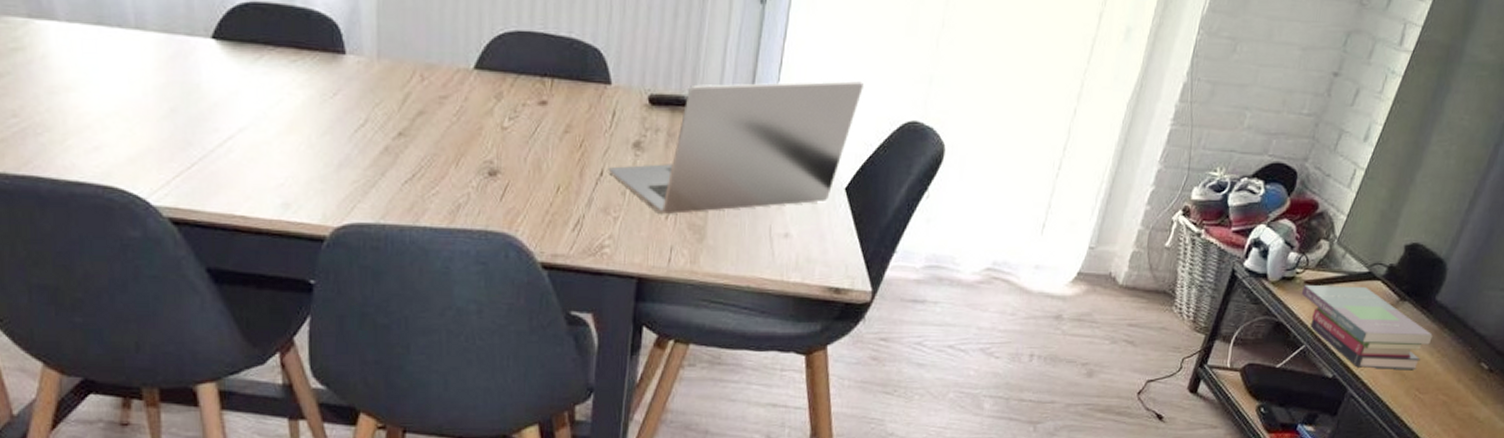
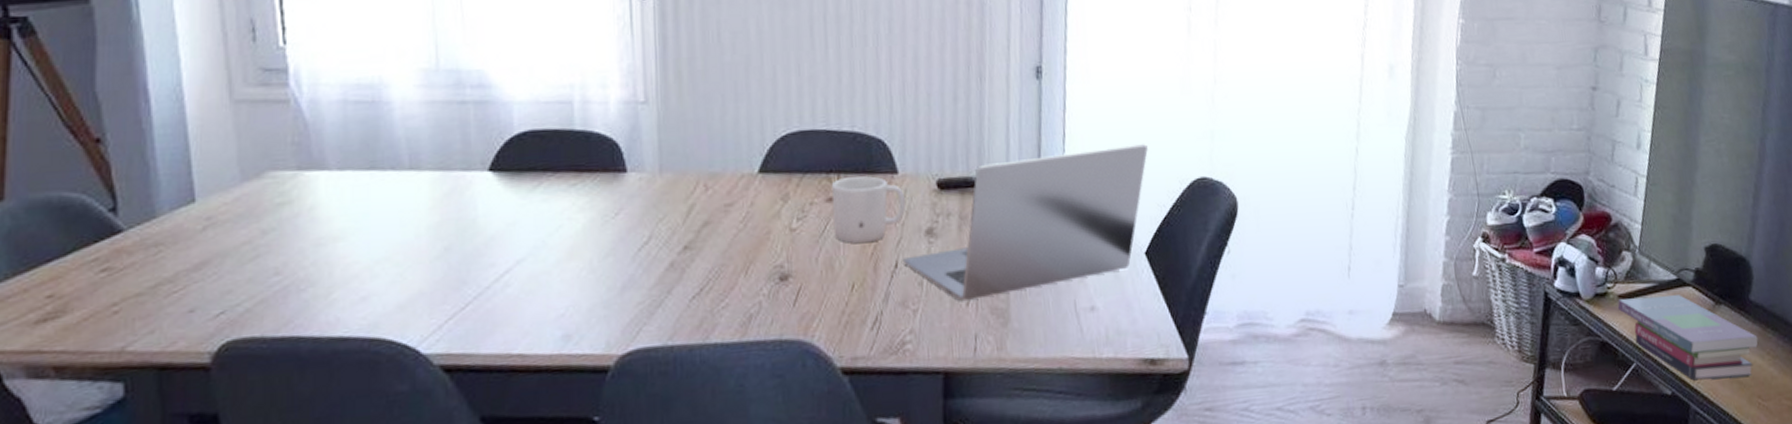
mug: none [543,82,617,149] -> present [831,175,906,244]

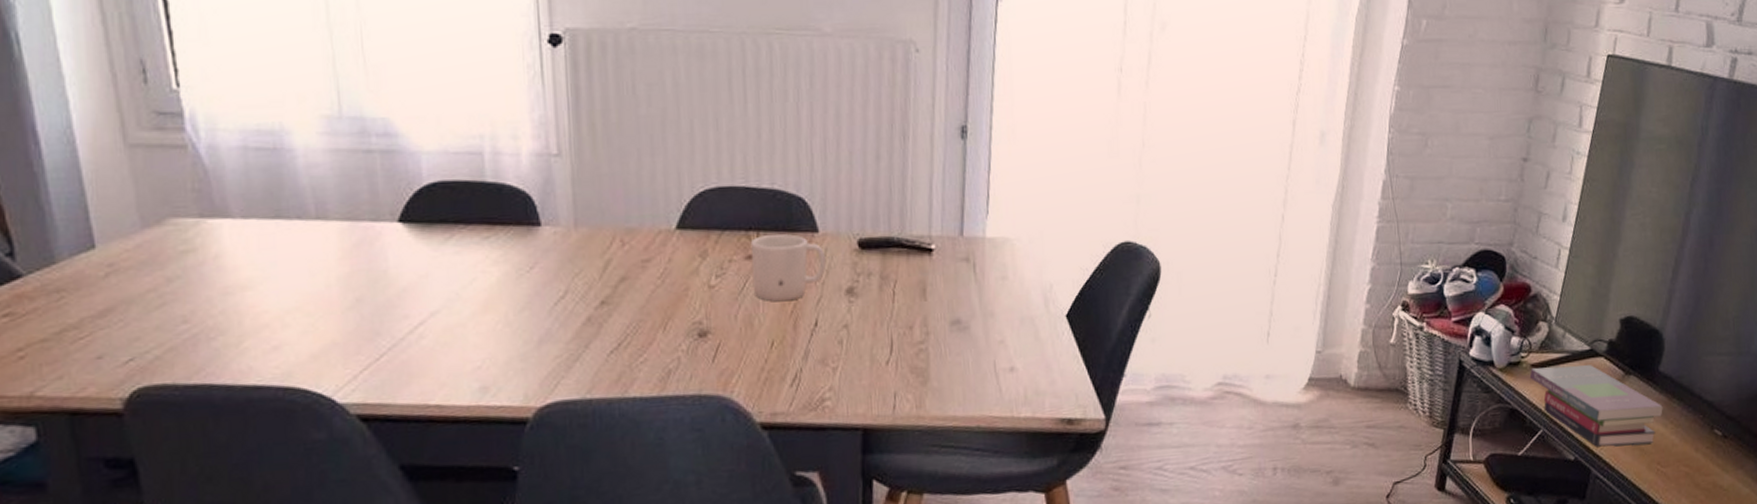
laptop: present [902,144,1148,301] -> none [822,207,1073,360]

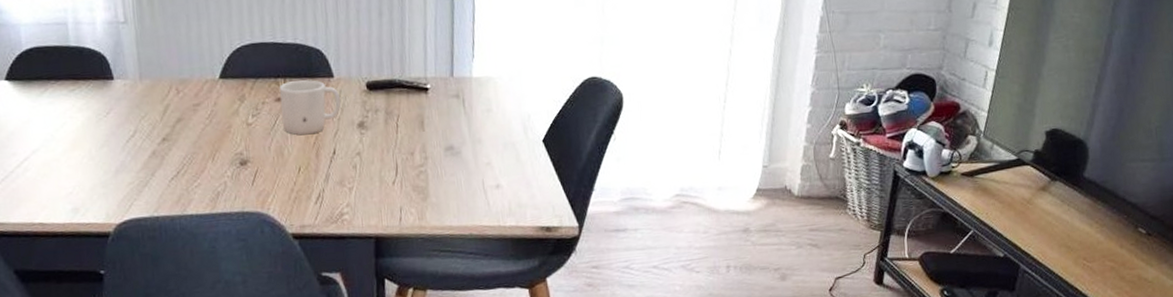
books: present [1529,364,1663,447] -> none [960,172,1088,245]

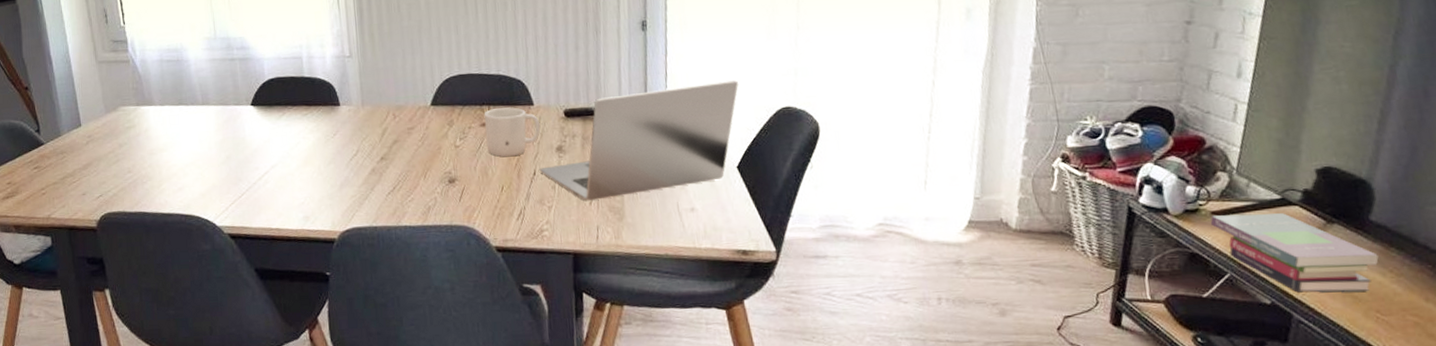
laptop: none [339,49,546,181] -> present [539,80,738,201]
books: none [960,172,1088,245] -> present [1210,213,1379,293]

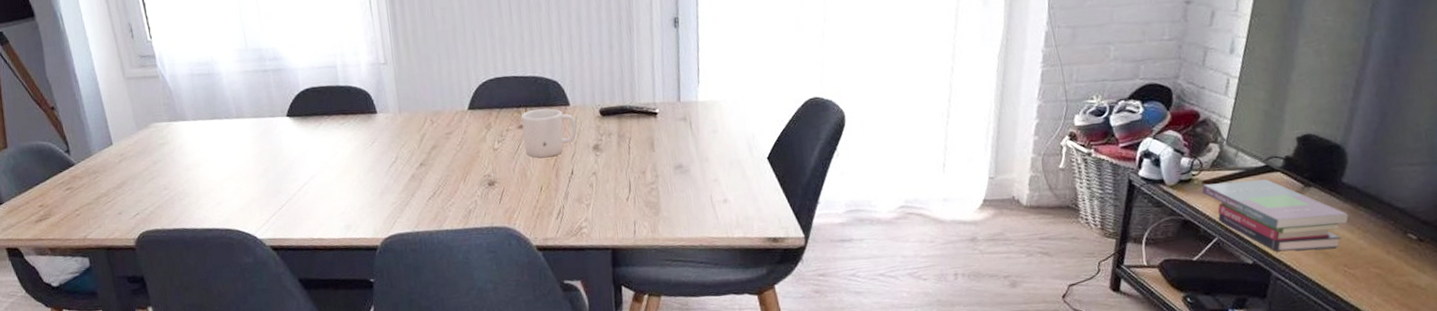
laptop: present [539,80,738,201] -> none [576,73,768,197]

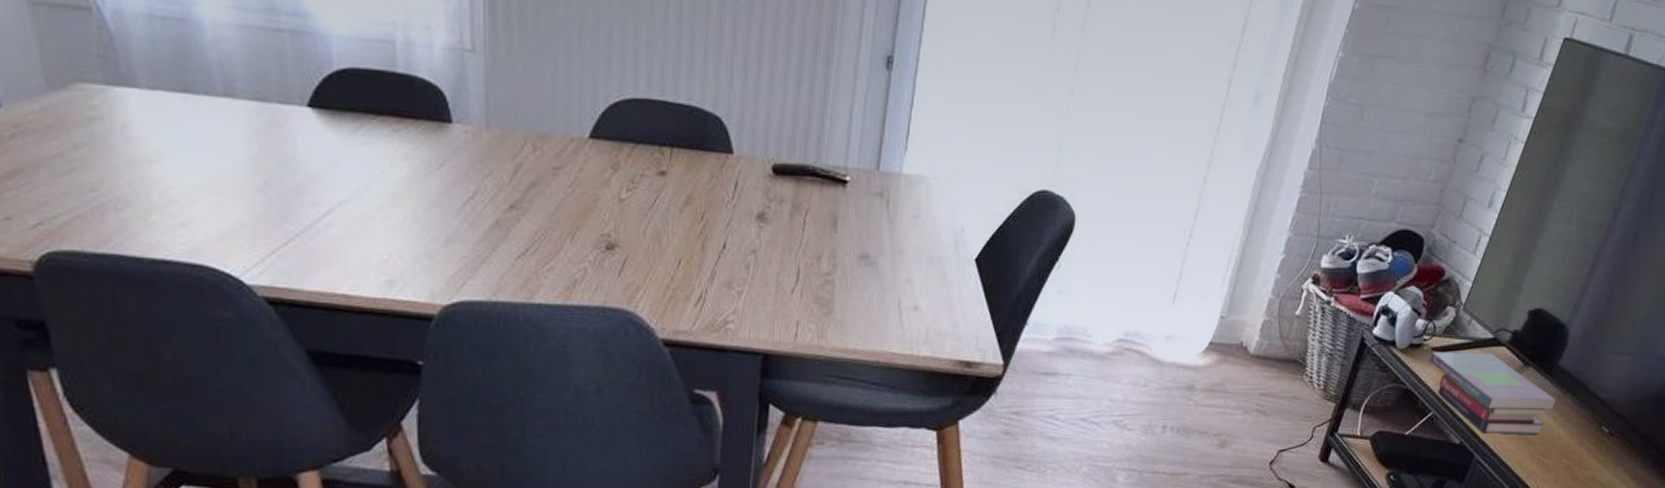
mug: present [521,108,577,158] -> none [663,151,739,221]

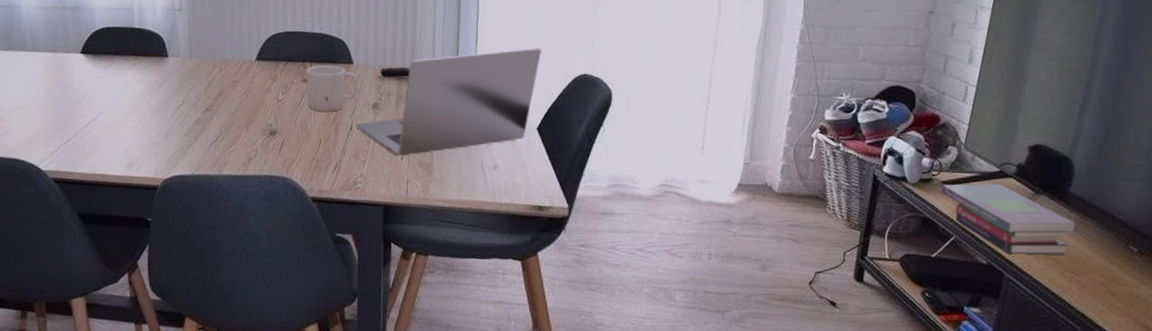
mug: none [663,151,739,221] -> present [306,64,359,112]
laptop: none [731,149,992,287] -> present [355,48,542,156]

